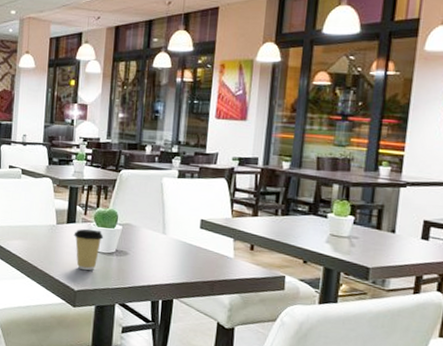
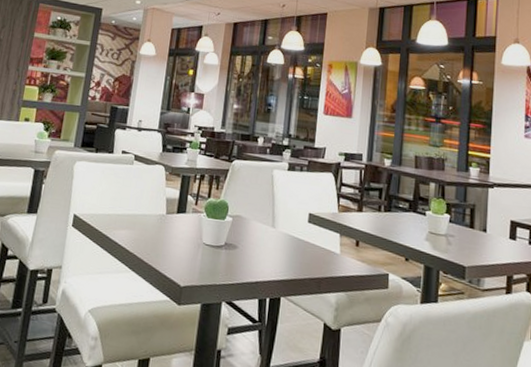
coffee cup: present [73,228,104,271] -> none [183,219,214,265]

